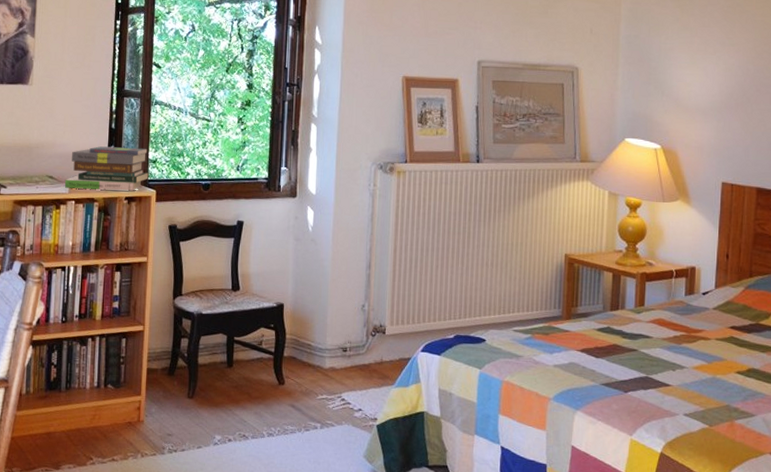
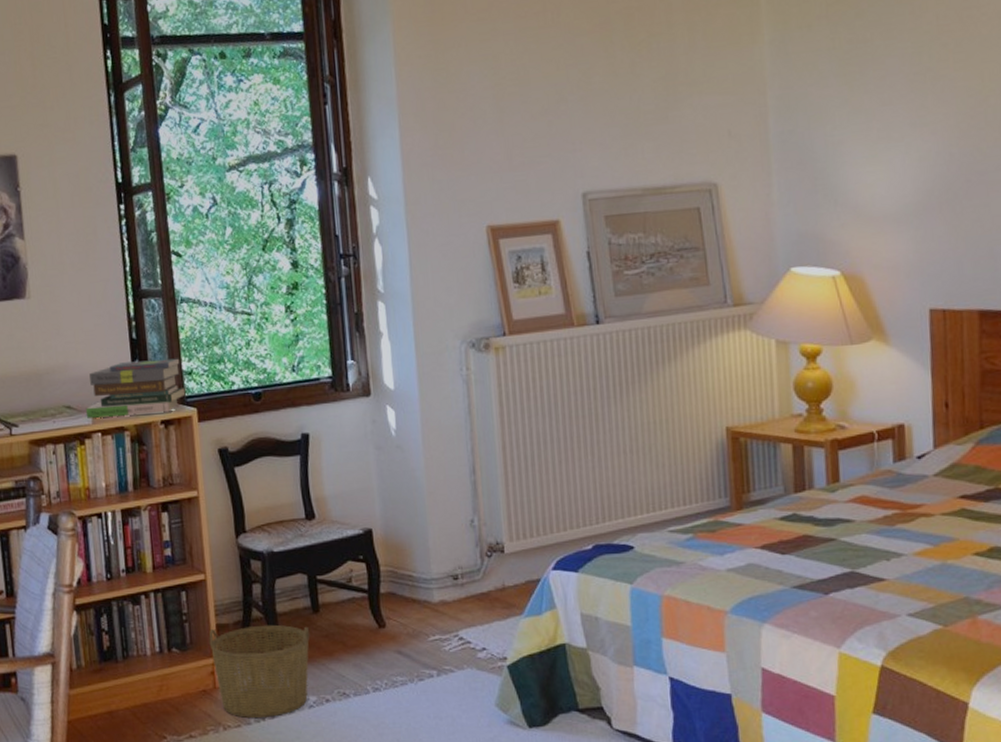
basket: none [139,372,223,450] -> present [209,624,310,718]

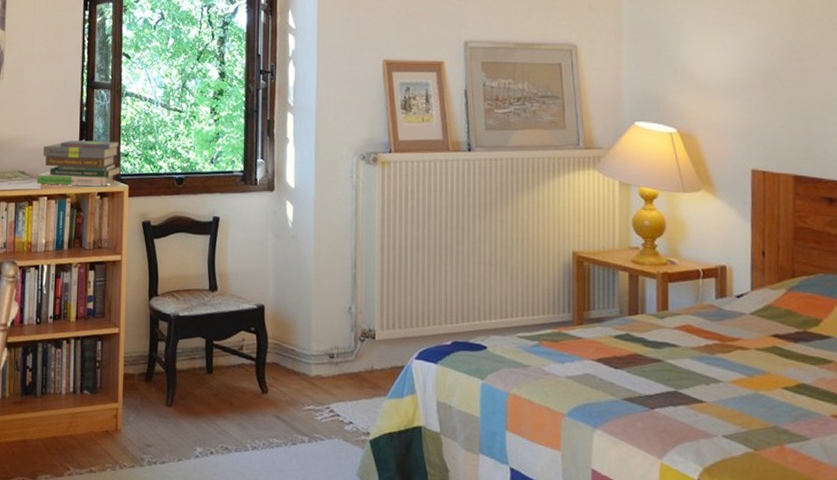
basket: present [209,624,310,718] -> none [116,377,203,462]

